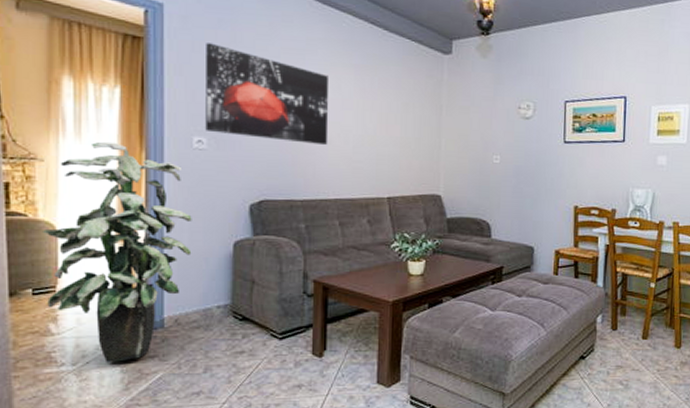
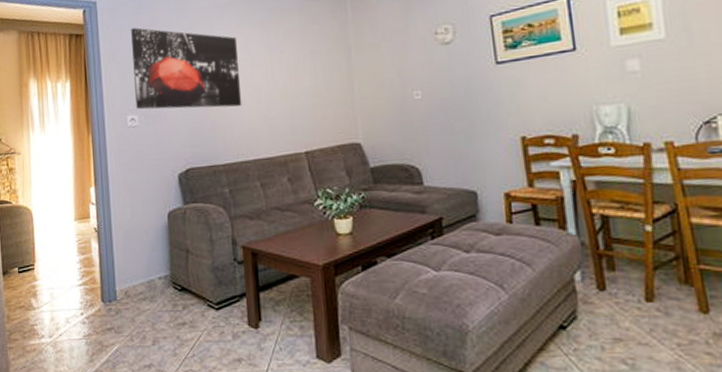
indoor plant: present [42,141,192,363] -> none [22,130,134,336]

